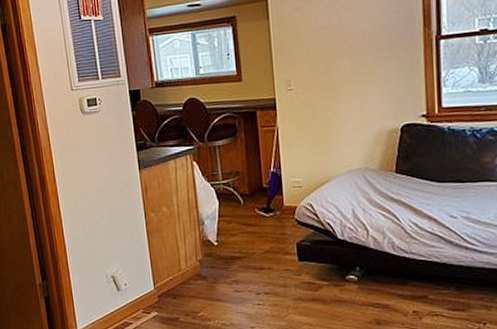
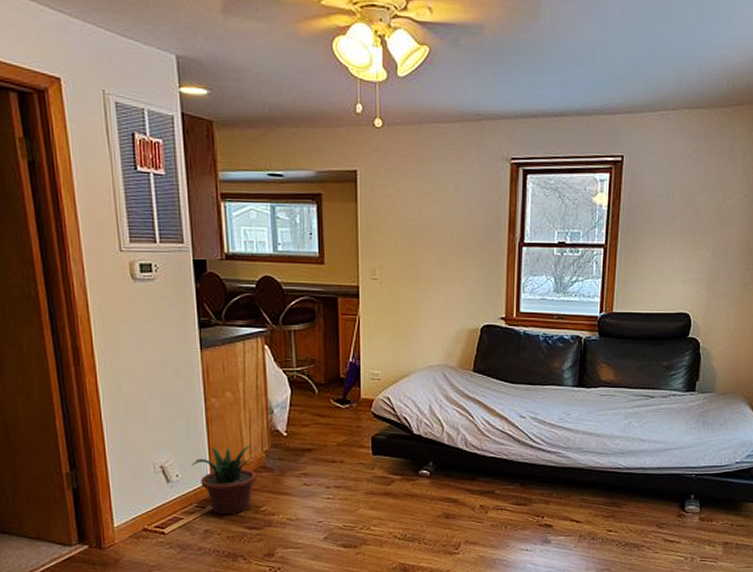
potted plant: none [136,255,193,321] -> present [191,445,257,515]

